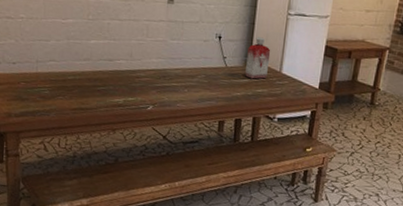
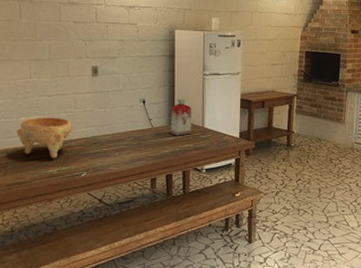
decorative bowl: none [85,41,142,88] -> present [16,117,72,159]

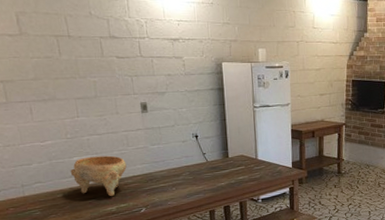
bottle: present [171,97,192,136] -> none [224,130,245,169]

